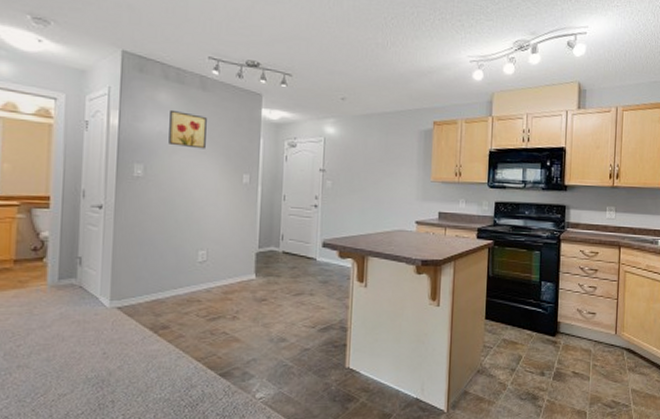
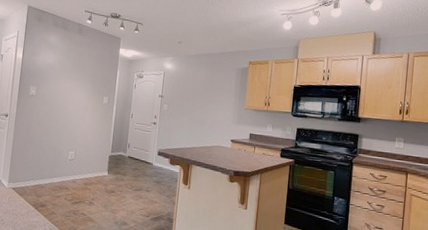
wall art: present [169,109,207,149] -> none [54,48,81,77]

